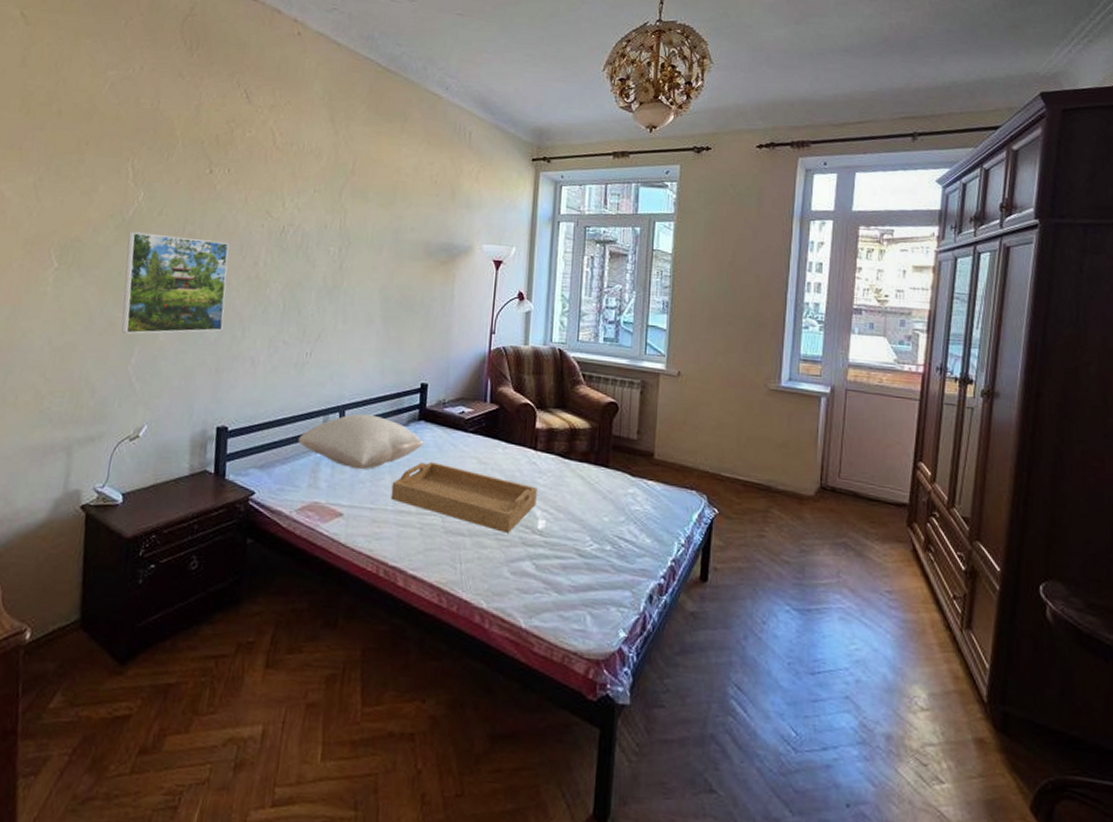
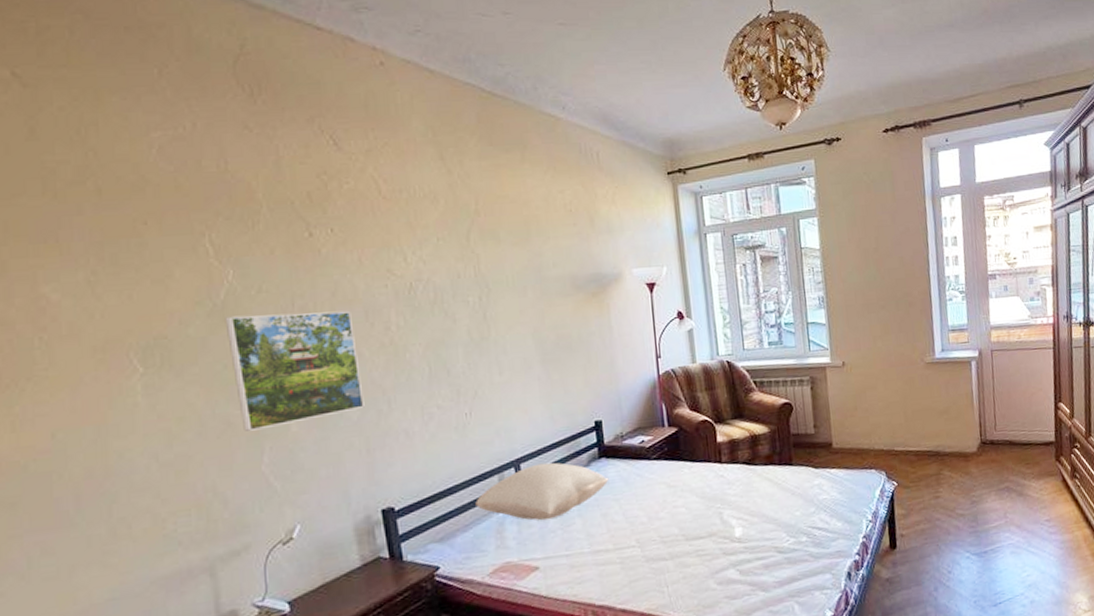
serving tray: present [390,462,537,533] -> none [584,496,730,548]

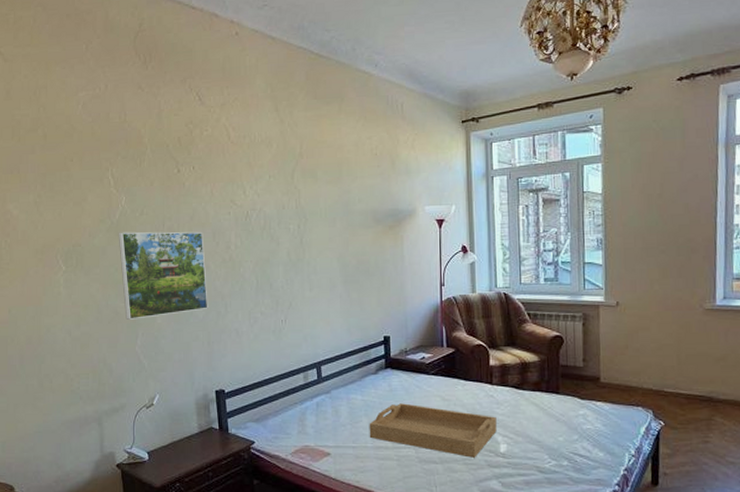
pillow: present [475,462,609,521] -> none [285,367,393,415]
serving tray: none [584,496,730,548] -> present [369,403,497,458]

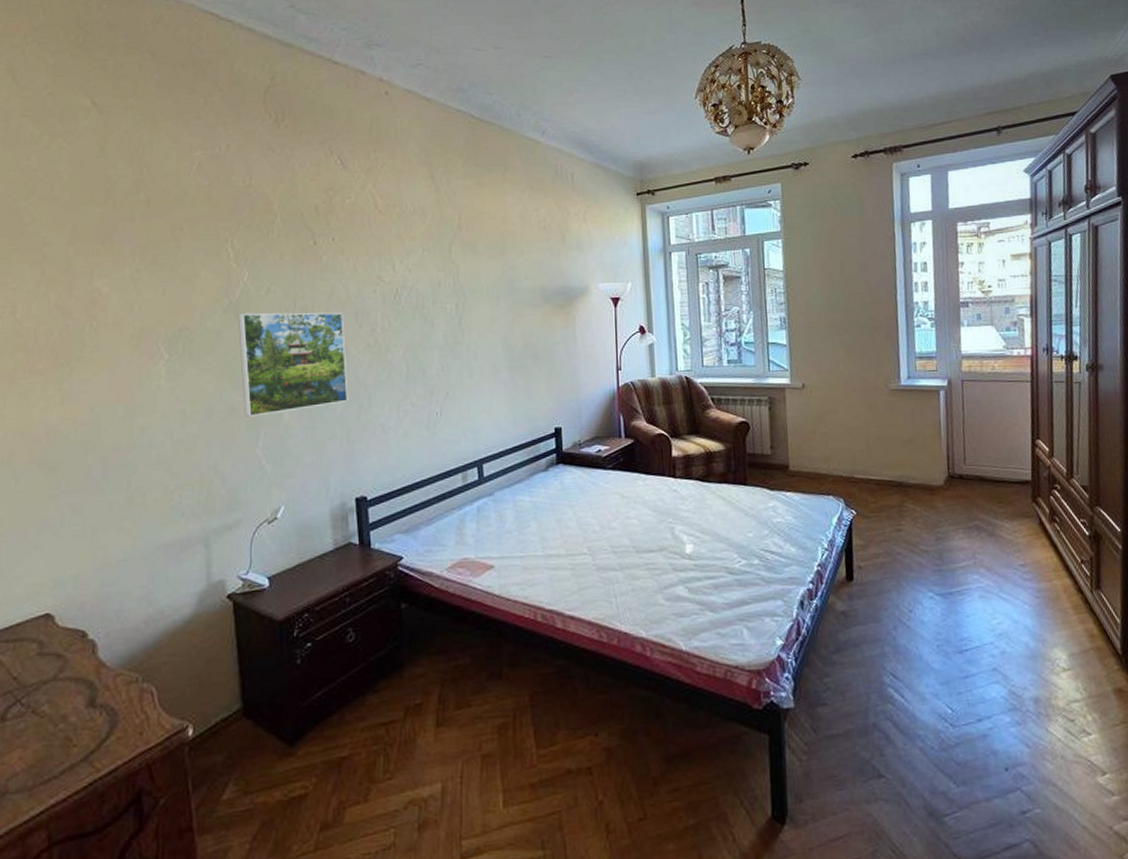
serving tray: present [369,403,497,458] -> none [538,503,682,562]

